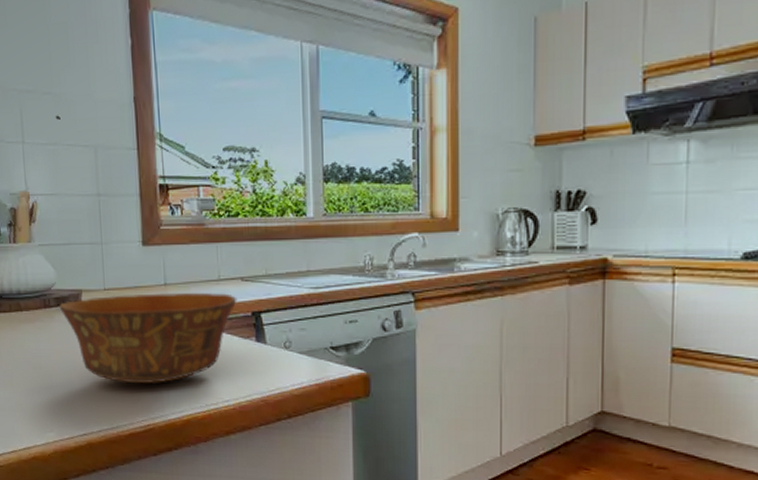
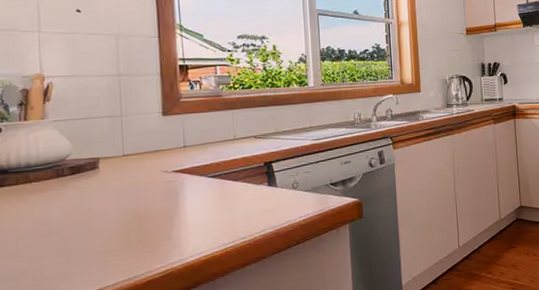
bowl: present [59,293,237,384] -> none [74,149,251,236]

